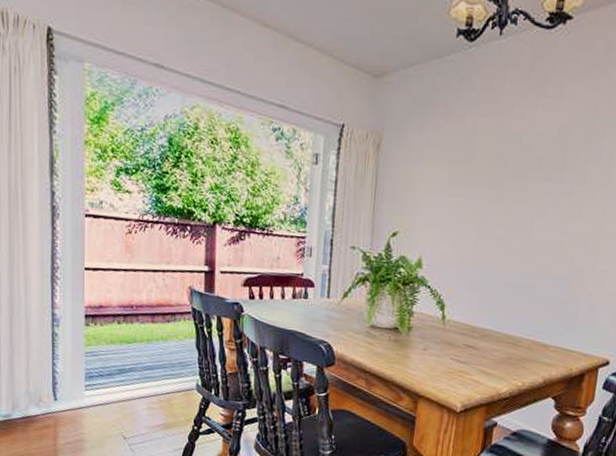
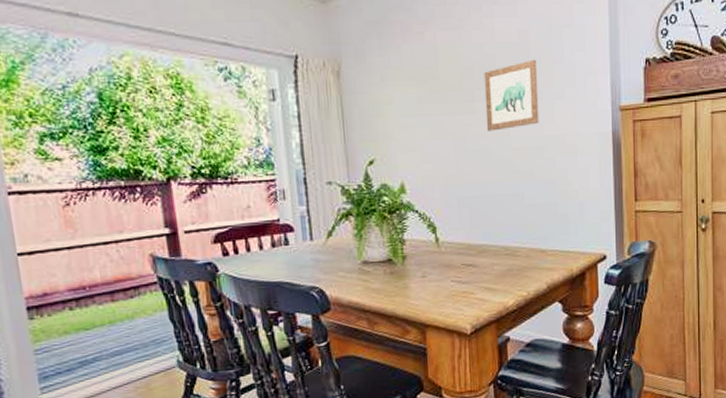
wall art: none [510,155,574,221] -> present [484,59,539,131]

